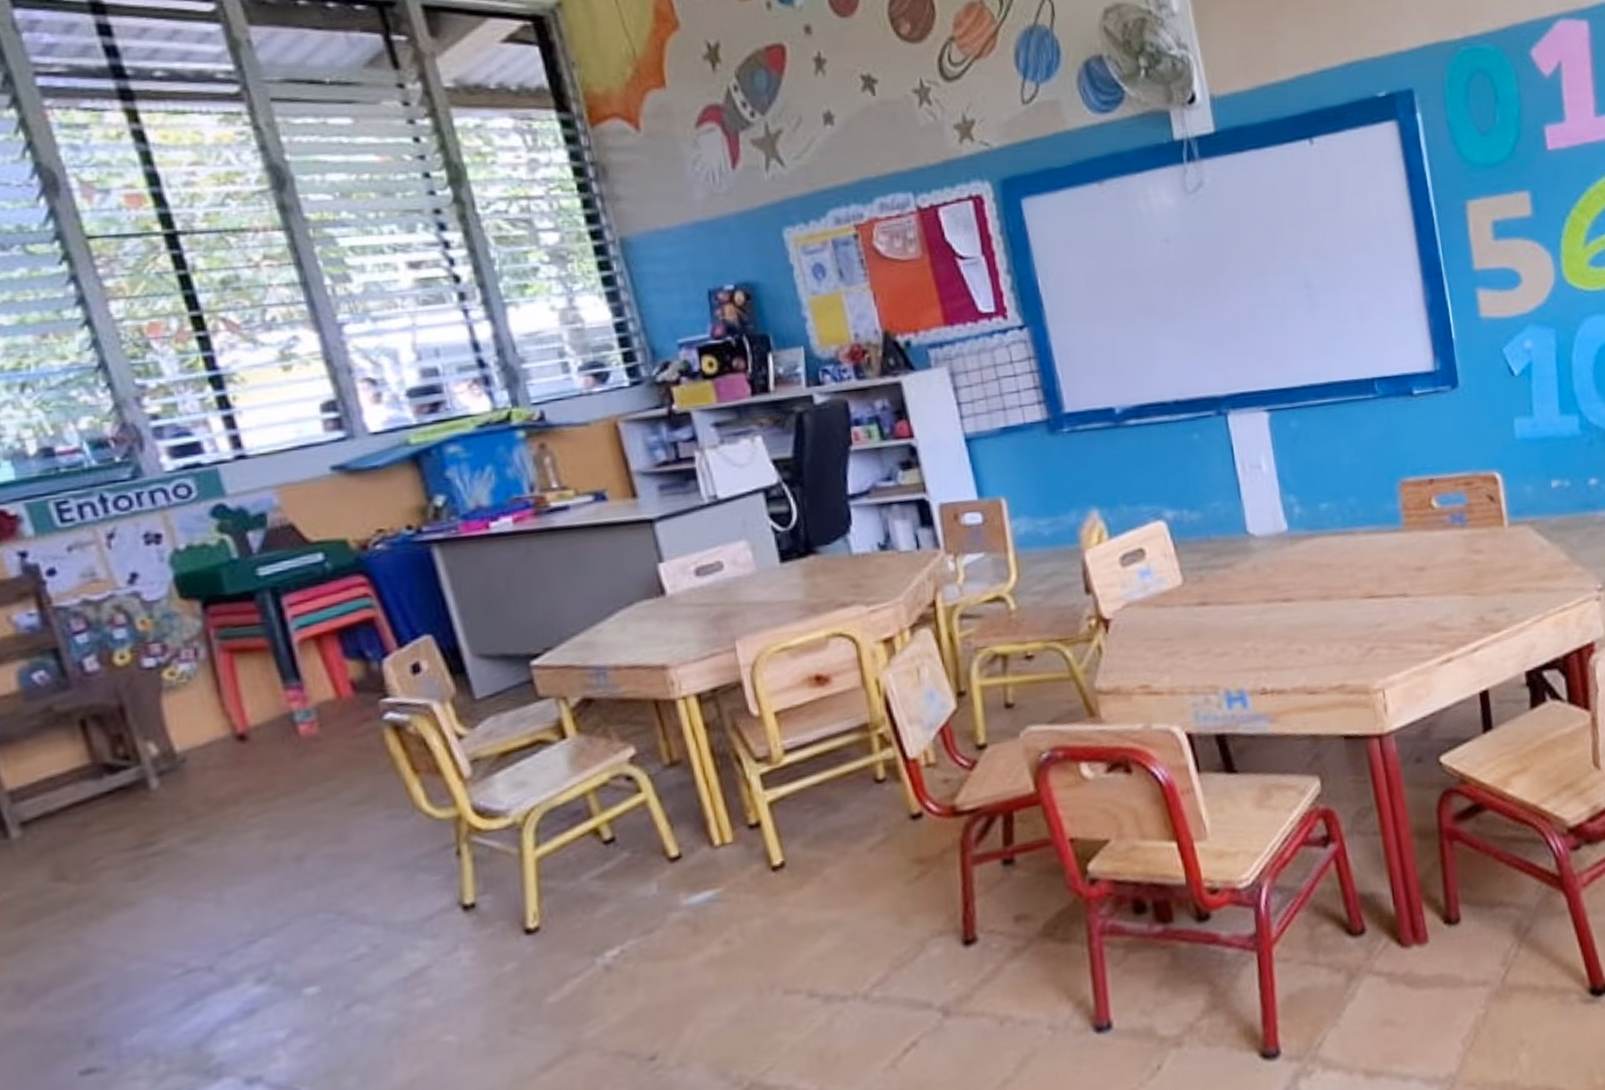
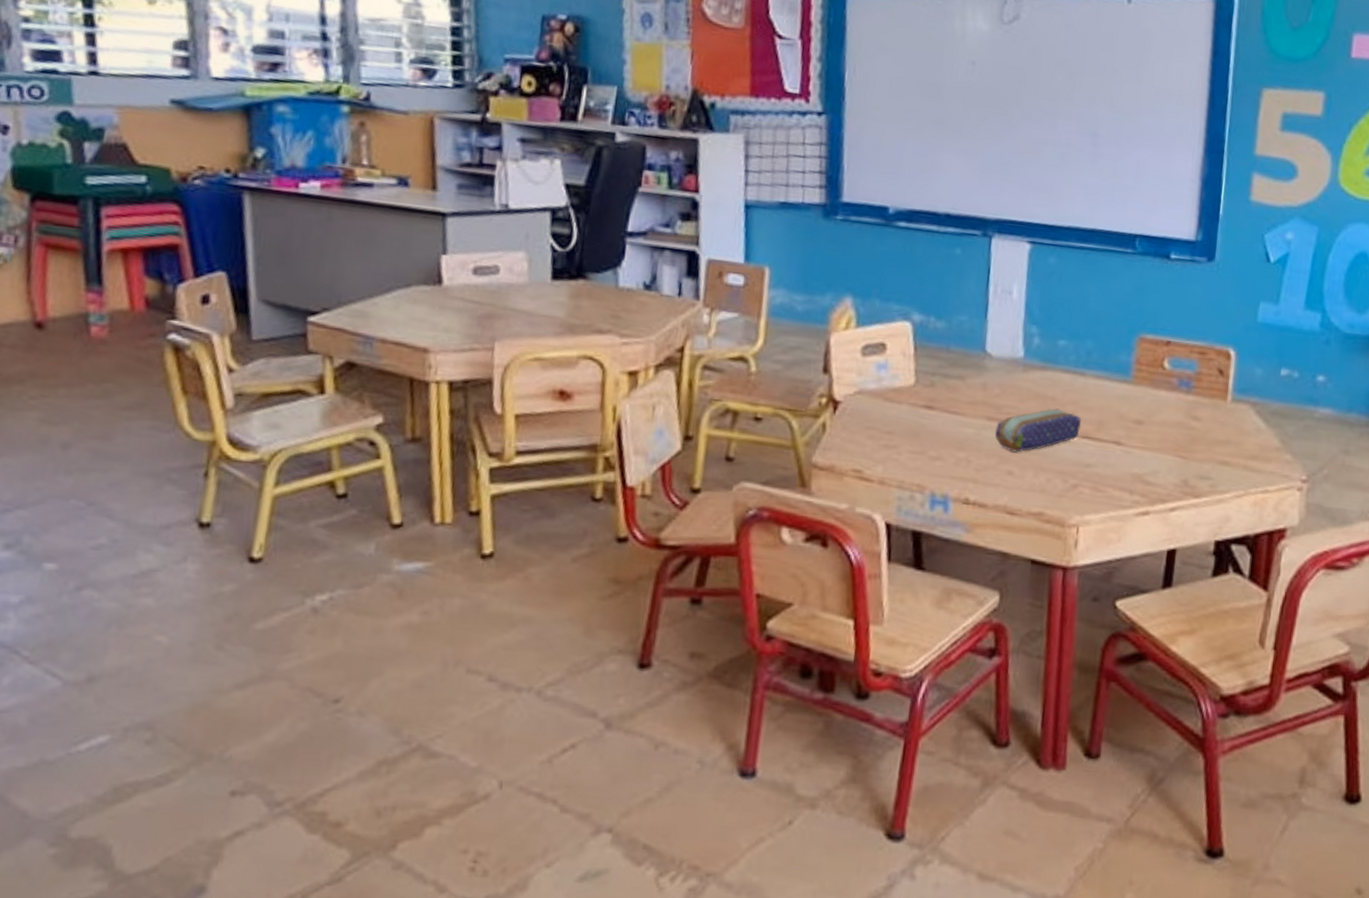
pencil case: none [1276,574,1363,630] -> present [994,408,1082,452]

